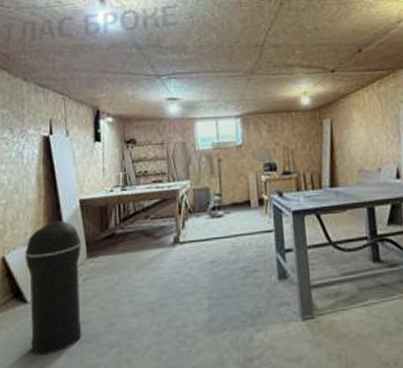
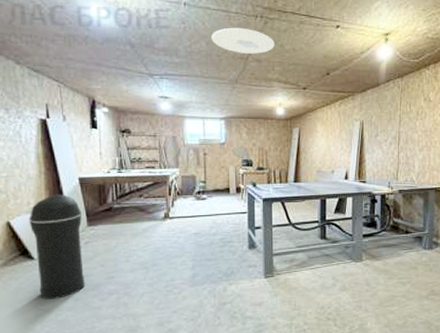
ceiling light: none [222,13,293,41] -> present [211,27,275,54]

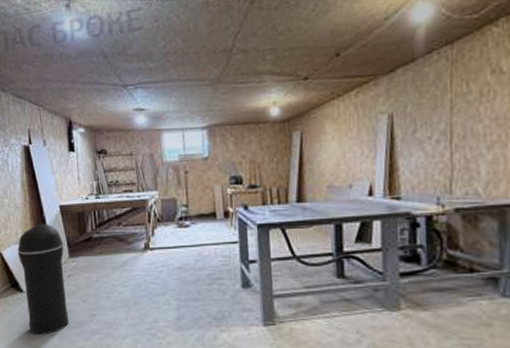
ceiling light: present [211,27,275,54] -> none [188,13,264,46]

